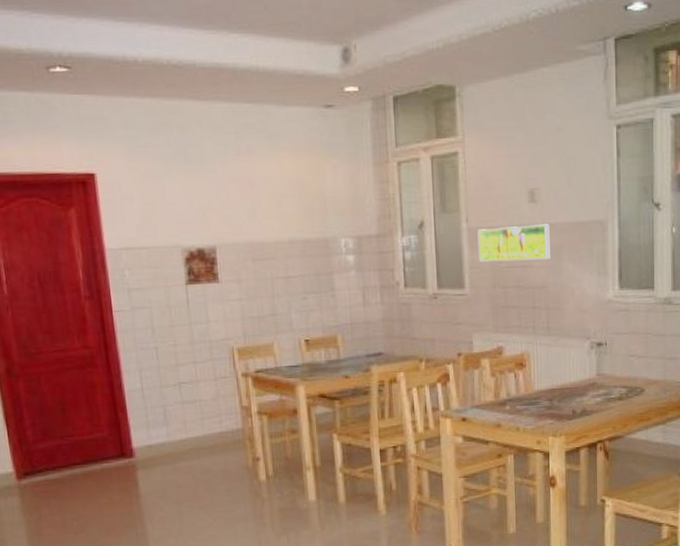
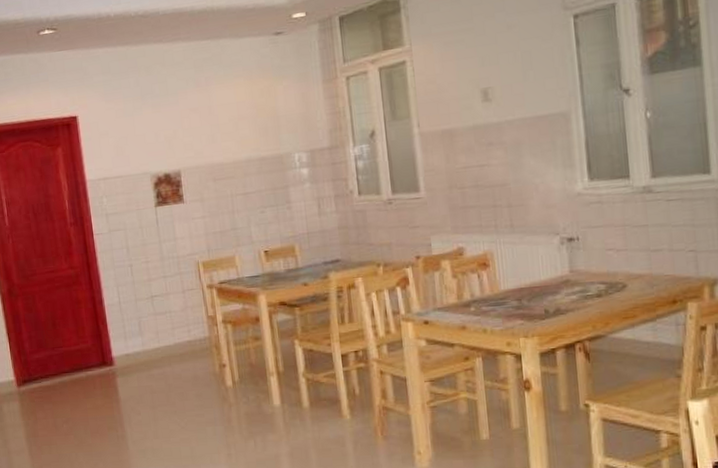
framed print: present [477,224,550,261] -> none [430,121,509,164]

